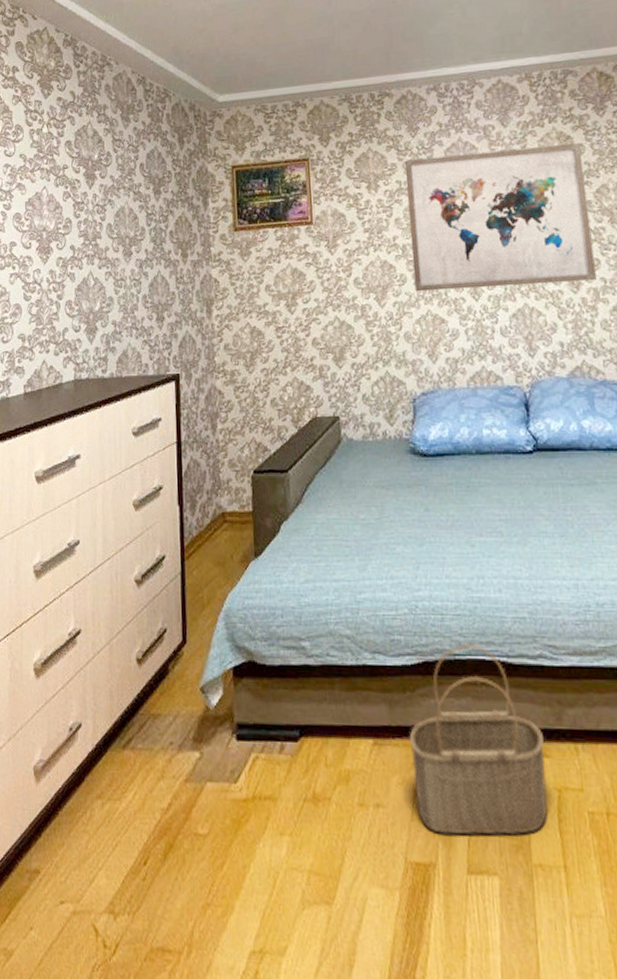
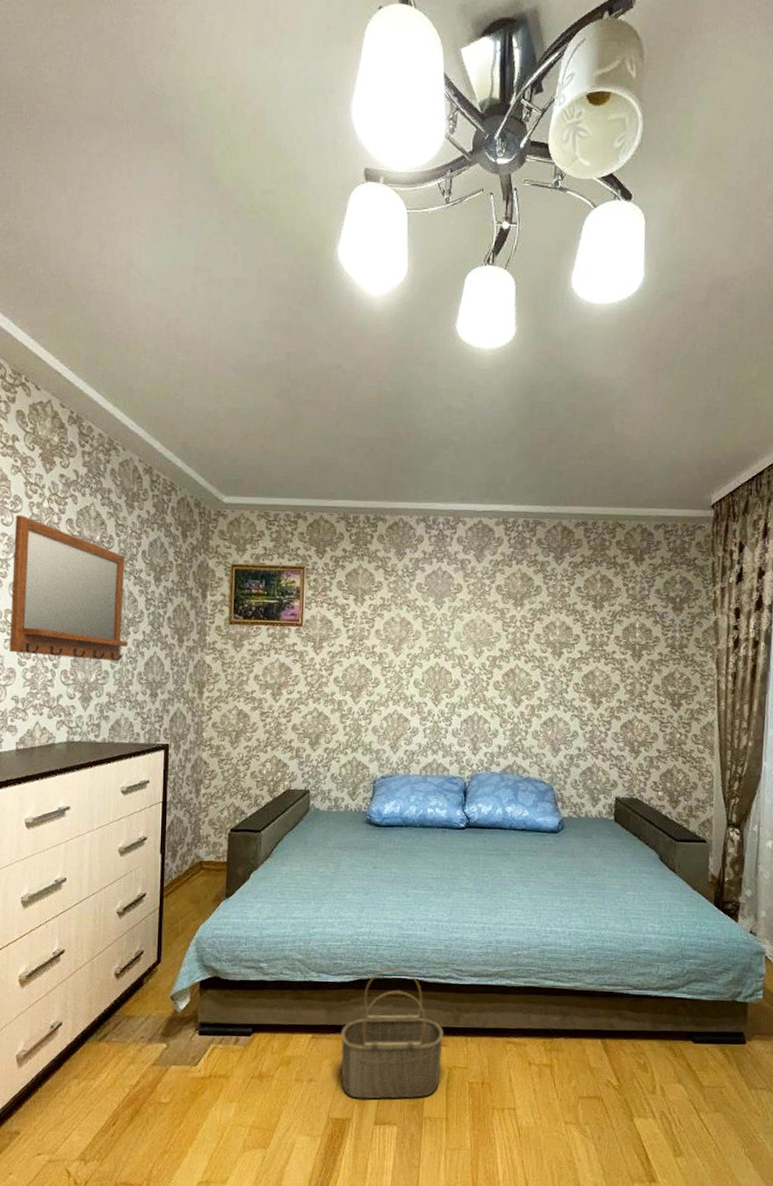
home mirror: none [14,144,132,288] -> present [9,515,129,662]
wall art: present [404,143,597,292] -> none [386,580,539,700]

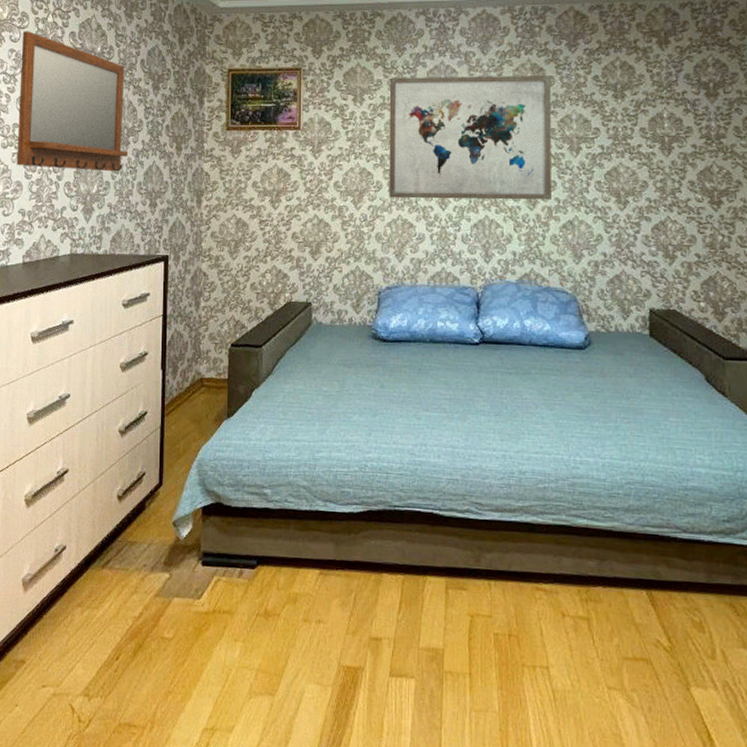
wicker basket: present [340,968,443,1100] -> none [350,498,463,649]
wall art: none [386,580,539,700] -> present [389,75,552,201]

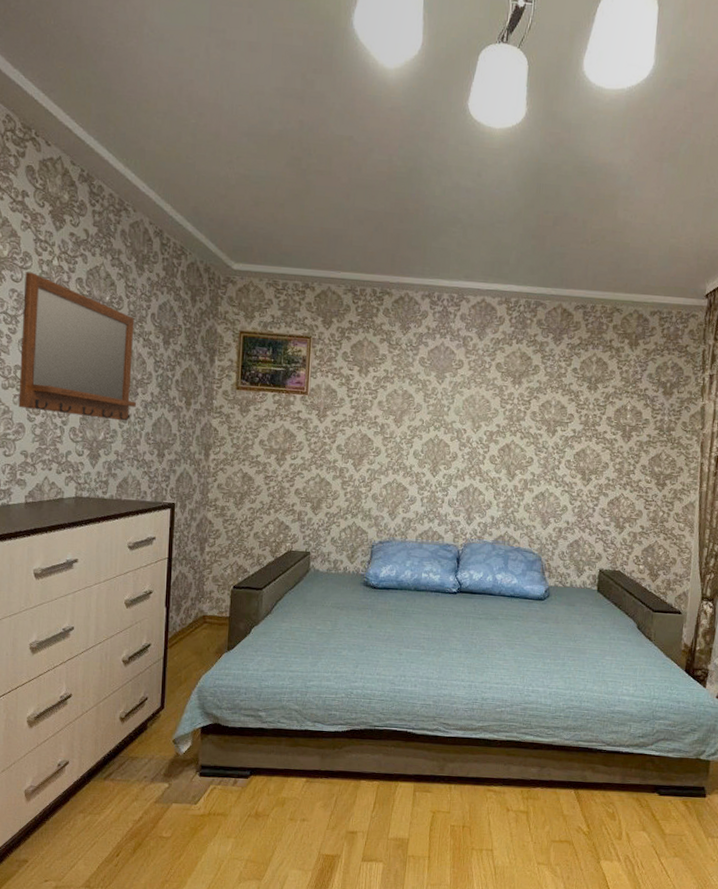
wall art: present [389,75,552,201] -> none [386,353,537,474]

